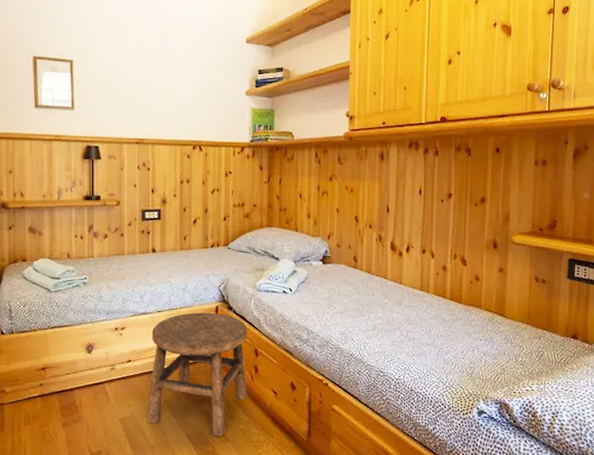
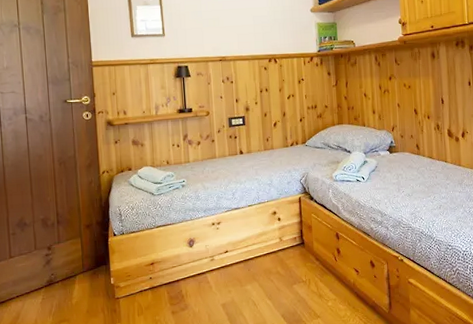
stool: present [146,312,248,436] -> none [244,203,333,314]

